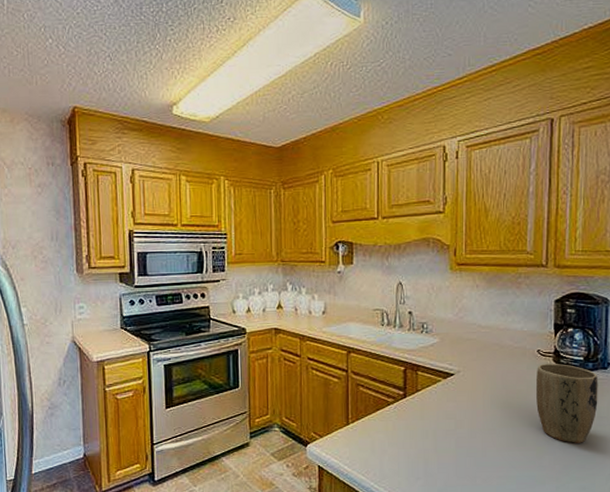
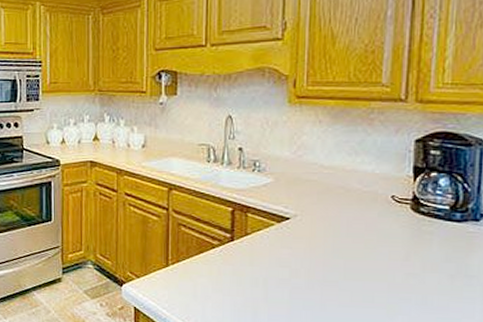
plant pot: present [536,363,598,443] -> none [388,211,468,304]

